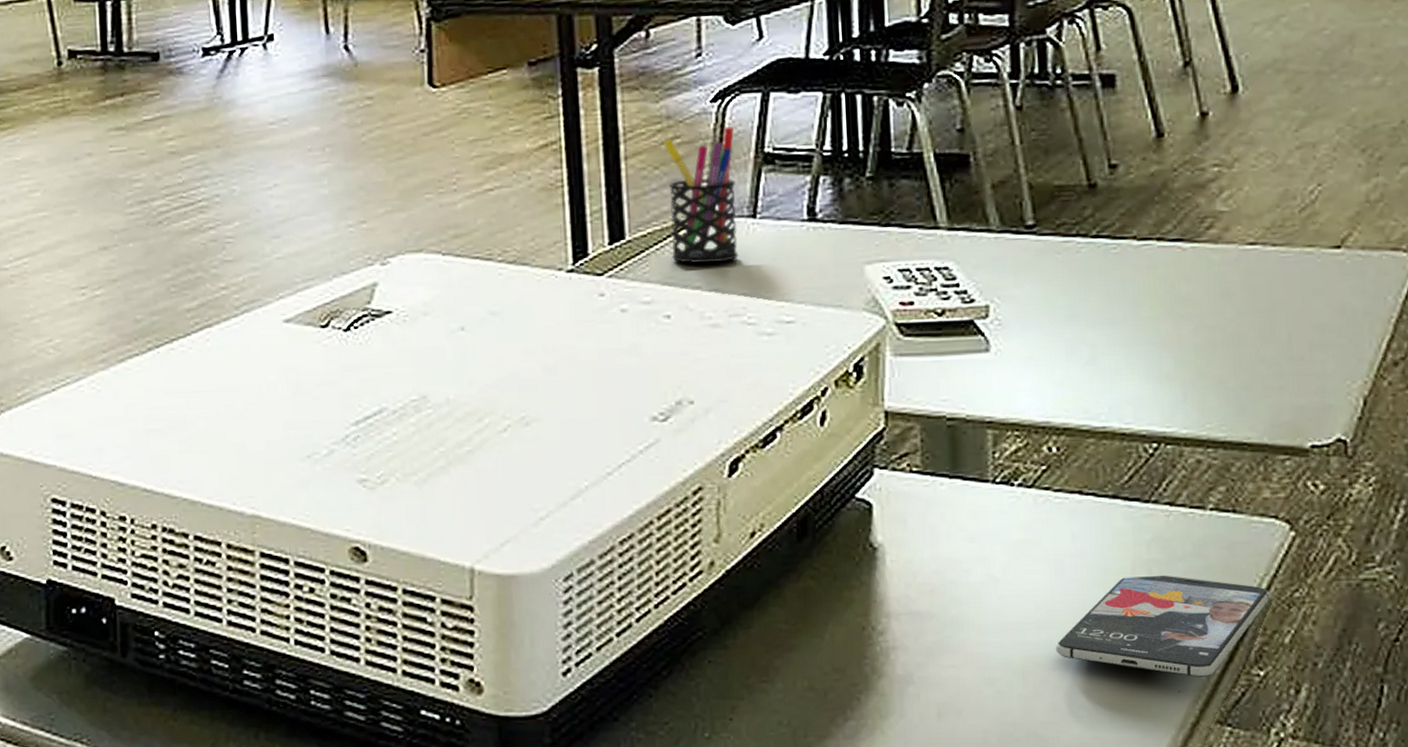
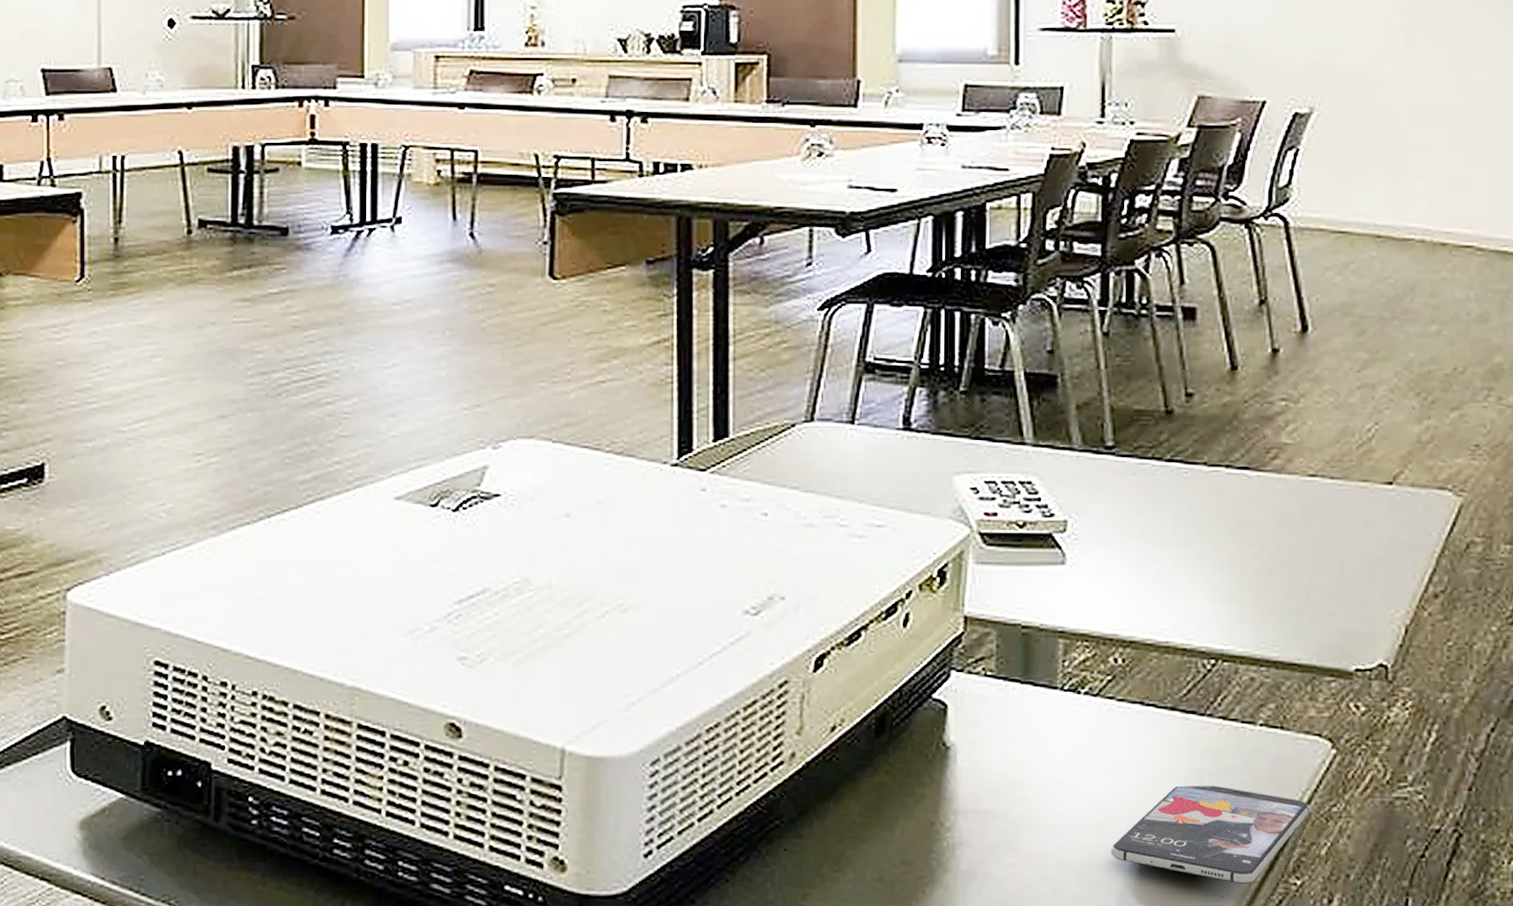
pen holder: present [662,127,739,264] -> none [770,335,838,465]

